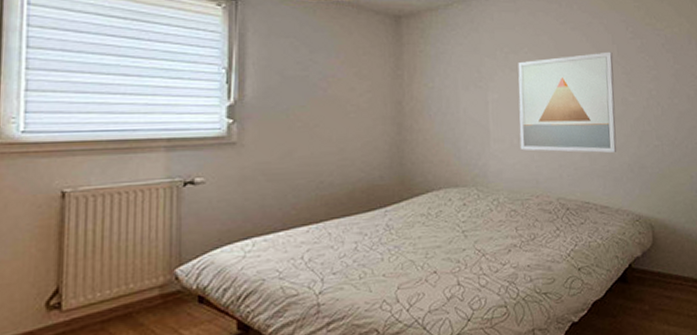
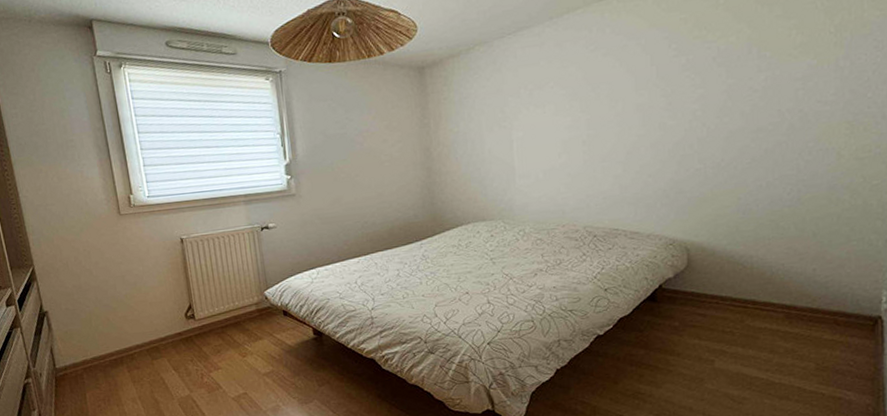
wall art: present [518,51,617,153] -> none [543,74,651,184]

